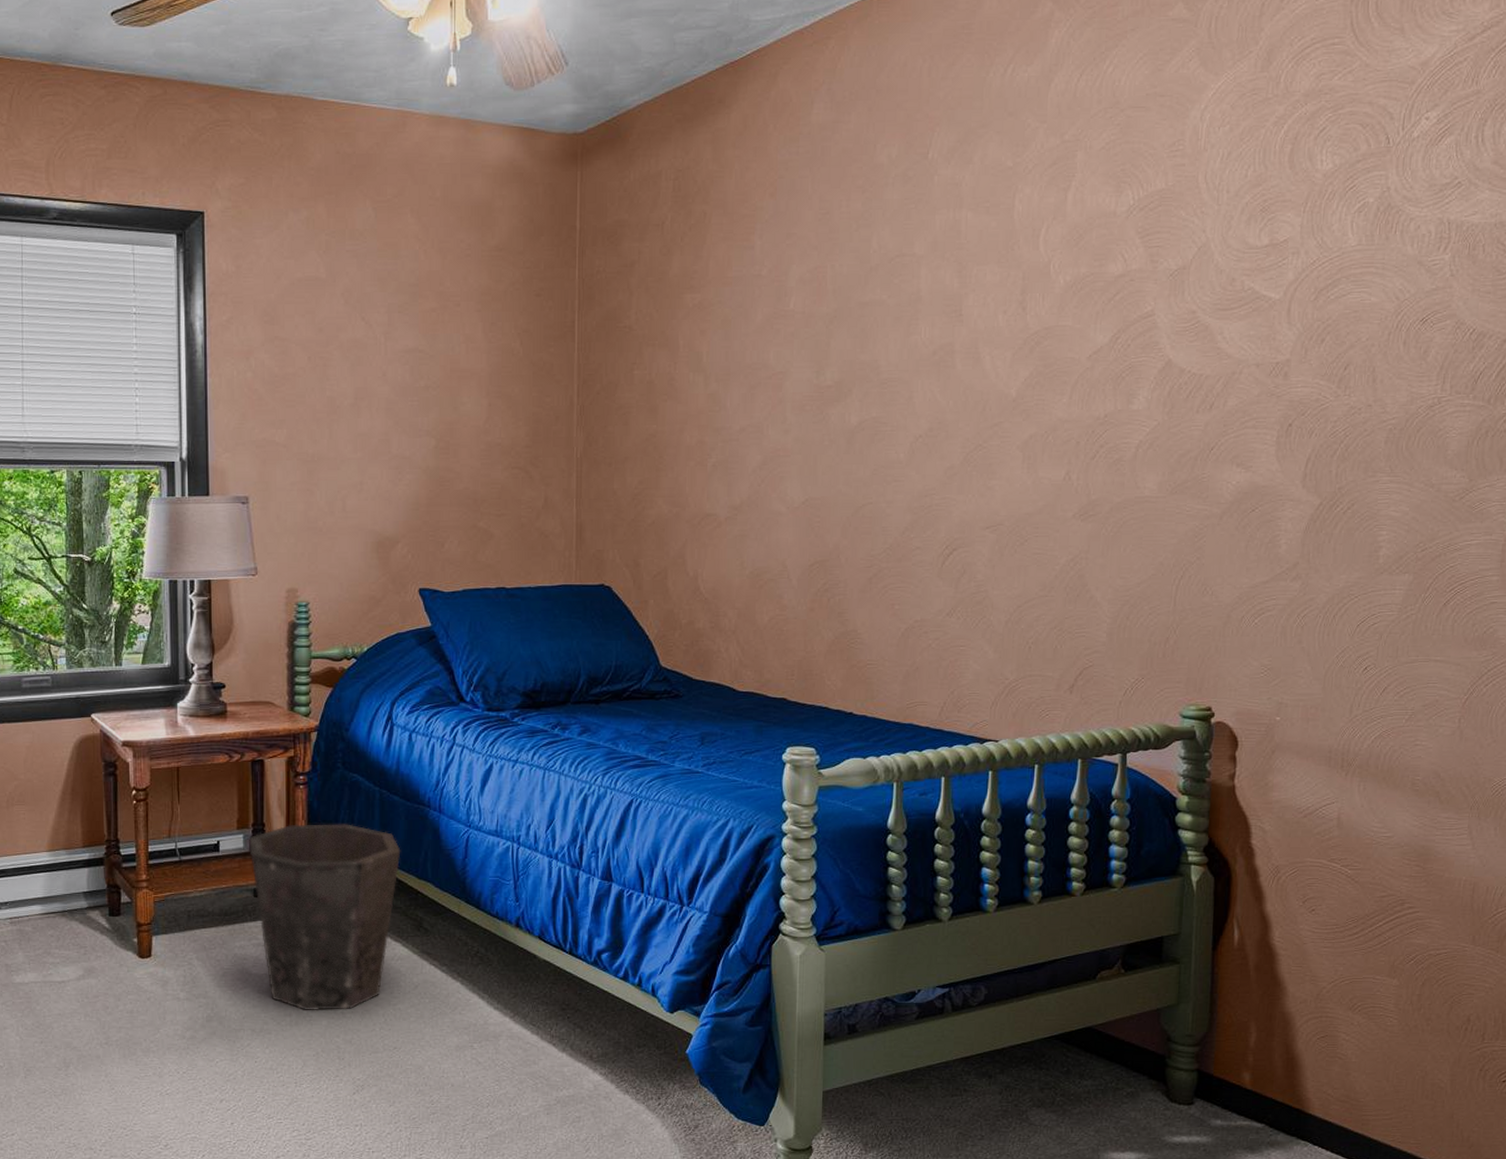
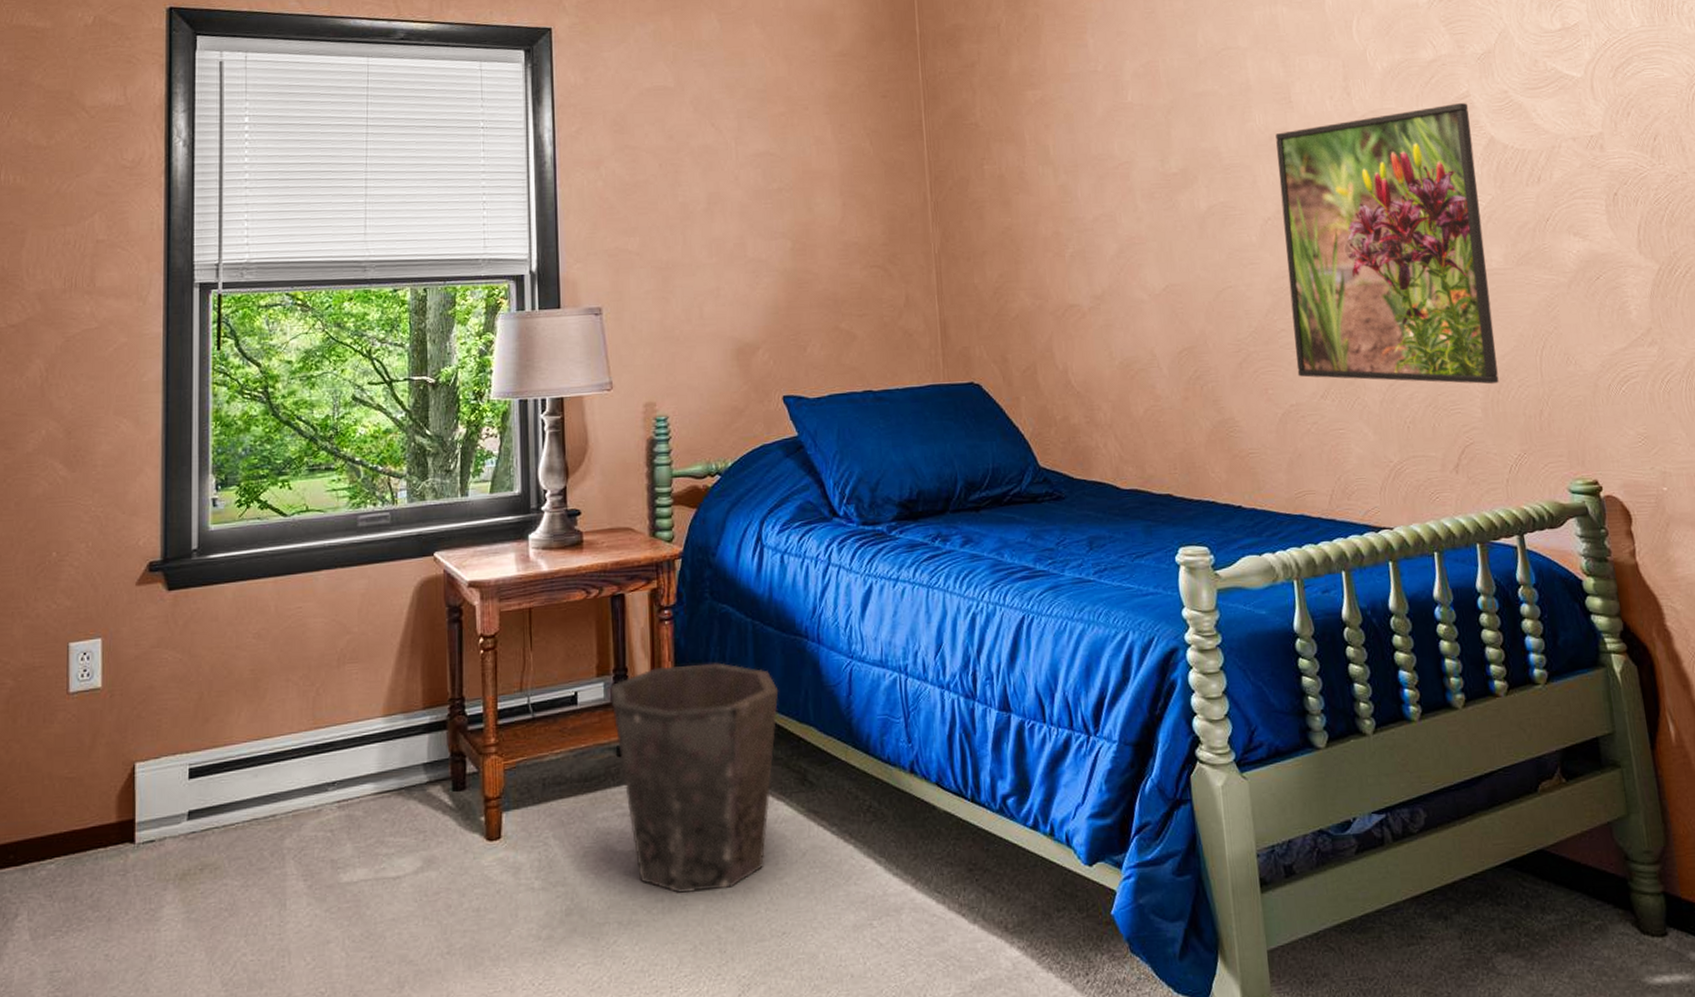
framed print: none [926,323,1151,611] -> present [1275,103,1499,385]

